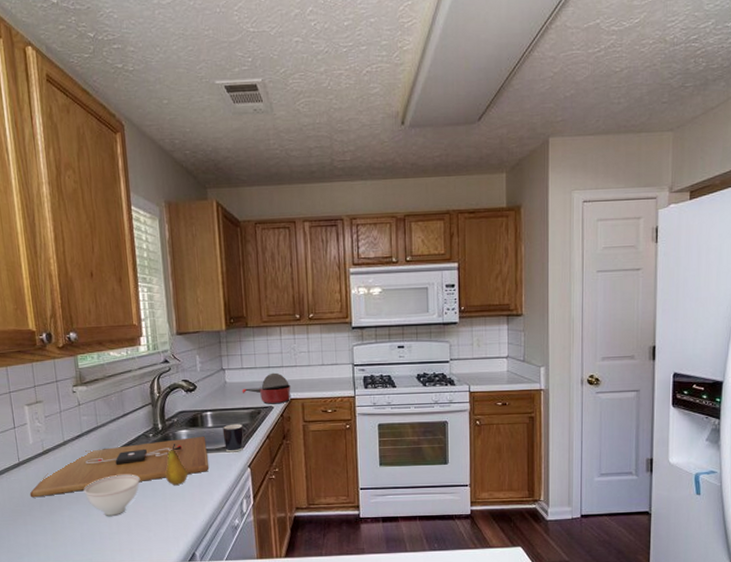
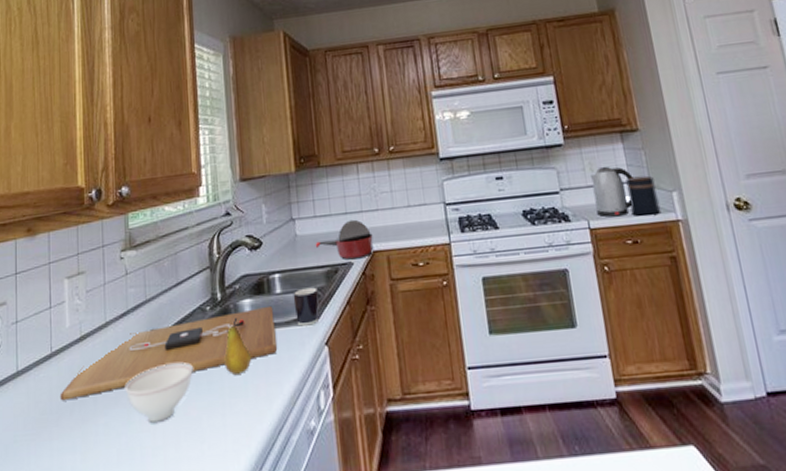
kettle: none [477,344,511,384] -> present [591,167,633,217]
cylinder: none [505,353,528,385] -> present [626,176,660,217]

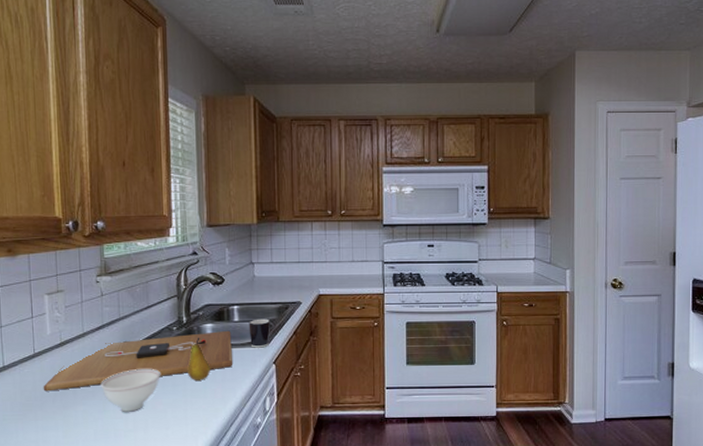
saucepan: present [315,219,374,260] -> none [270,268,320,300]
kettle: present [591,167,633,217] -> none [505,245,538,285]
cylinder: present [626,176,660,217] -> none [532,255,554,287]

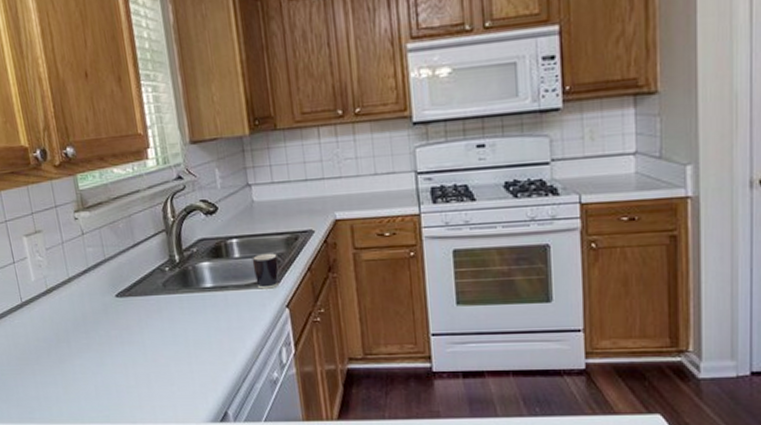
cutting board: present [43,330,232,392] -> none [35,269,238,344]
bowl: present [100,369,160,412] -> none [94,317,158,366]
fruit: present [187,338,211,381] -> none [186,279,214,329]

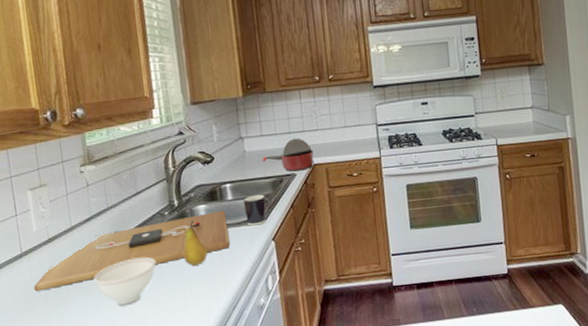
cutting board: none [35,269,238,344] -> present [33,210,230,292]
bowl: none [94,317,158,366] -> present [94,257,156,306]
fruit: none [186,279,214,329] -> present [183,221,208,266]
saucepan: none [273,186,336,228] -> present [262,138,314,172]

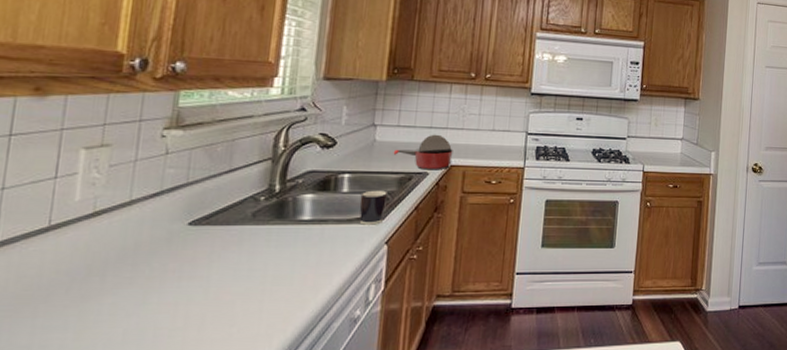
cutting board: present [33,210,230,292] -> none [53,203,337,278]
bowl: present [94,257,156,306] -> none [144,249,234,304]
fruit: present [183,221,208,266] -> none [271,211,304,264]

